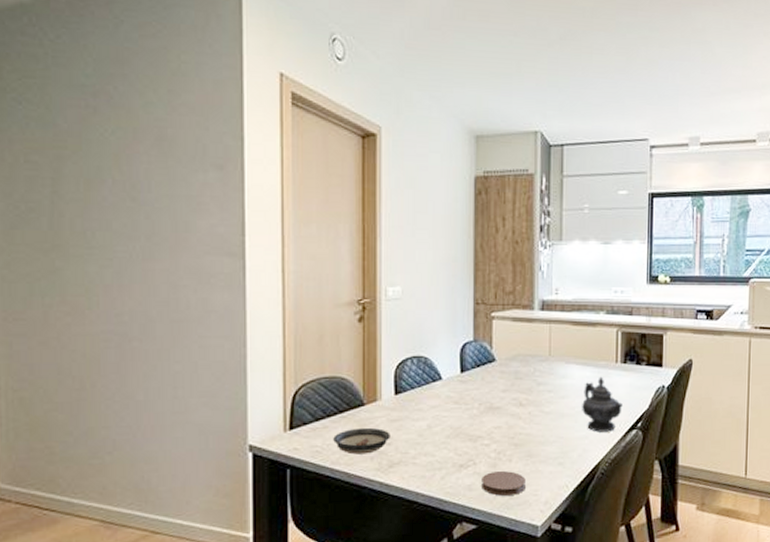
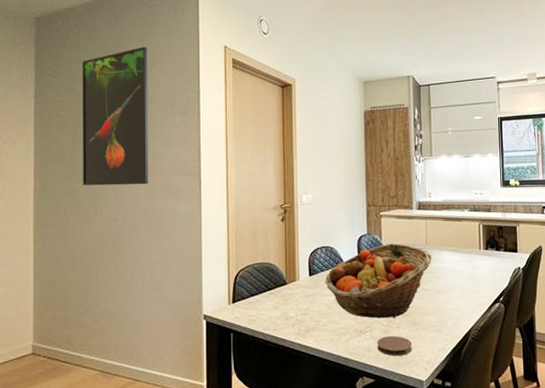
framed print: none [63,65,169,267] -> present [81,46,149,186]
saucer: present [333,427,390,455] -> none [264,301,307,322]
fruit basket: none [416,354,557,449] -> present [325,243,432,319]
teapot: present [582,376,622,432] -> none [454,260,487,305]

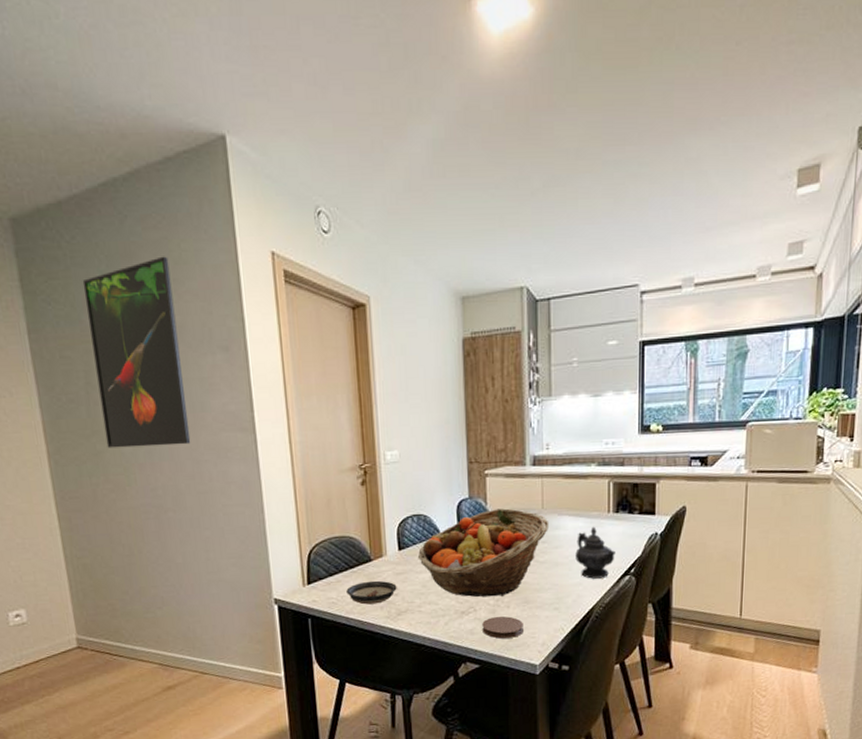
saucer: none [264,301,307,322] -> present [346,580,397,605]
teapot: none [454,260,487,305] -> present [575,526,615,579]

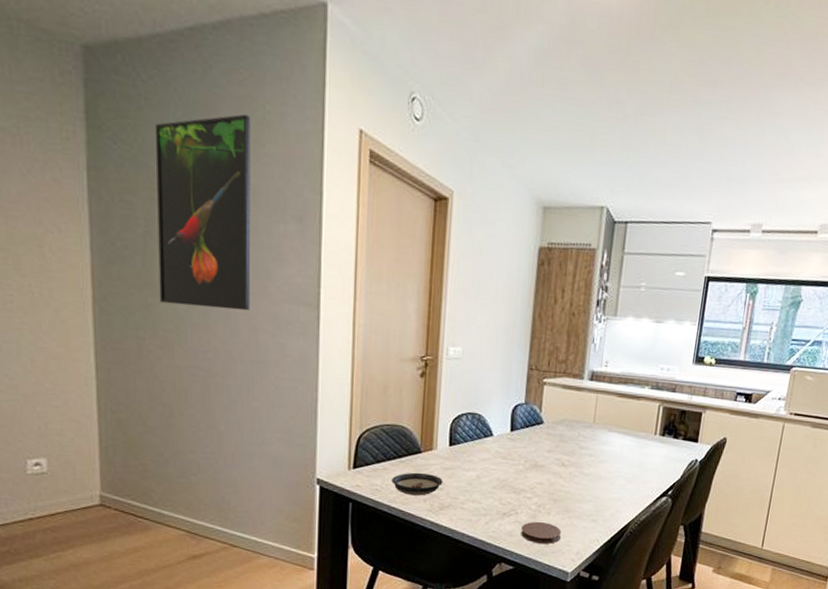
fruit basket: present [418,508,550,597] -> none [468,417,599,503]
teapot: present [575,526,615,579] -> none [618,446,657,497]

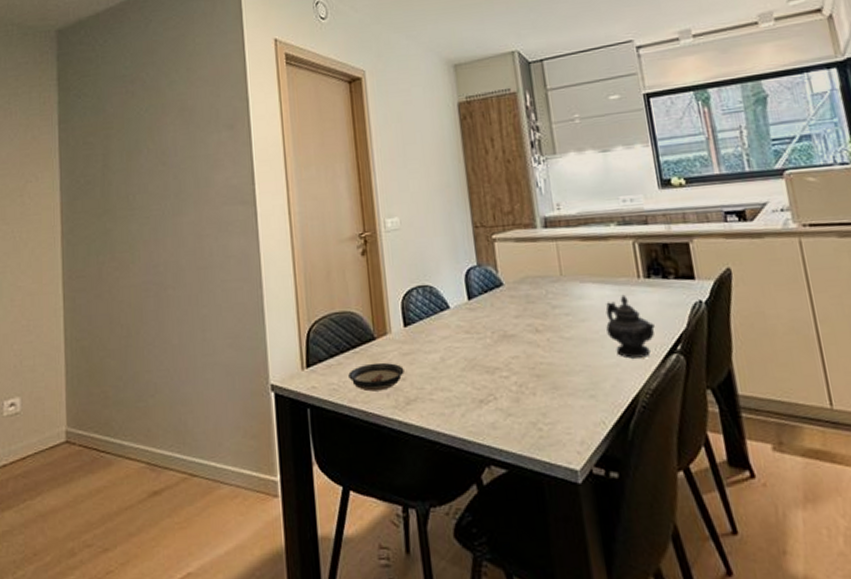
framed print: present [154,114,251,311] -> none [109,50,194,226]
coaster: present [521,522,561,544] -> none [505,406,556,435]
teapot: none [618,446,657,497] -> present [605,294,655,359]

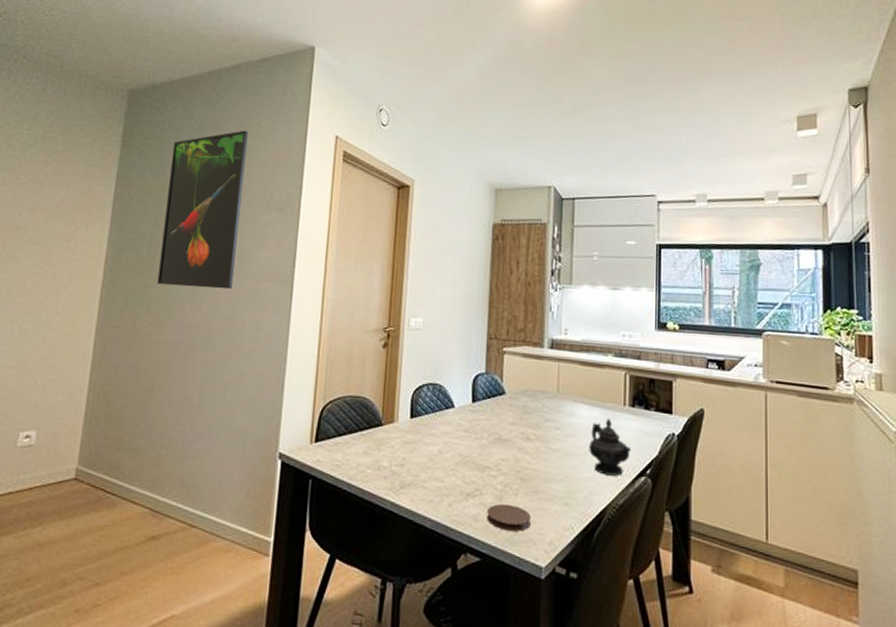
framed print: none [109,50,194,226] -> present [157,130,249,290]
saucer: present [348,362,404,392] -> none [352,446,404,473]
coaster: none [505,406,556,435] -> present [487,504,531,531]

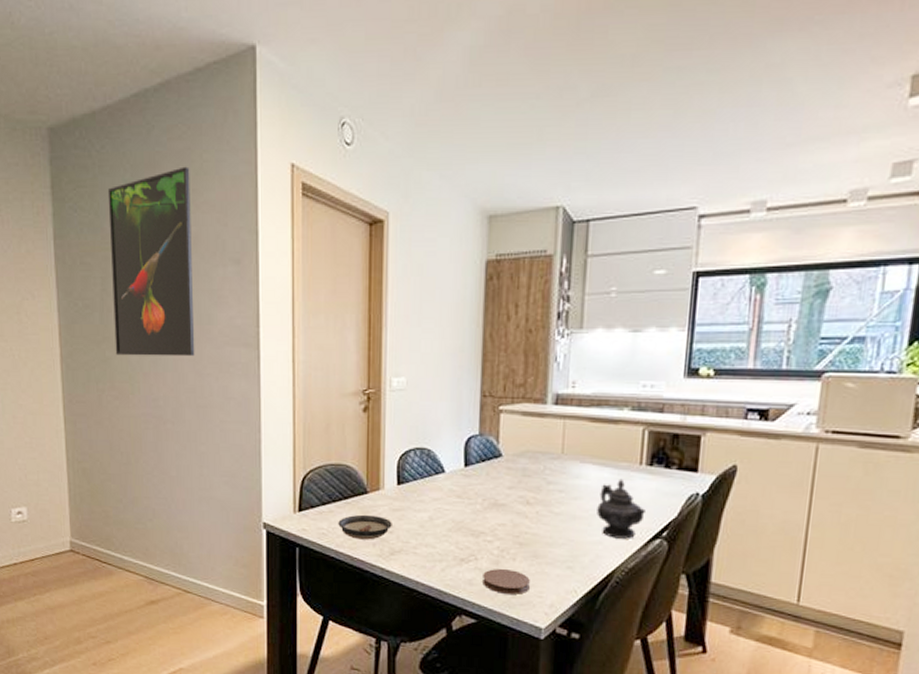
saucer: none [352,446,404,473] -> present [338,514,392,540]

